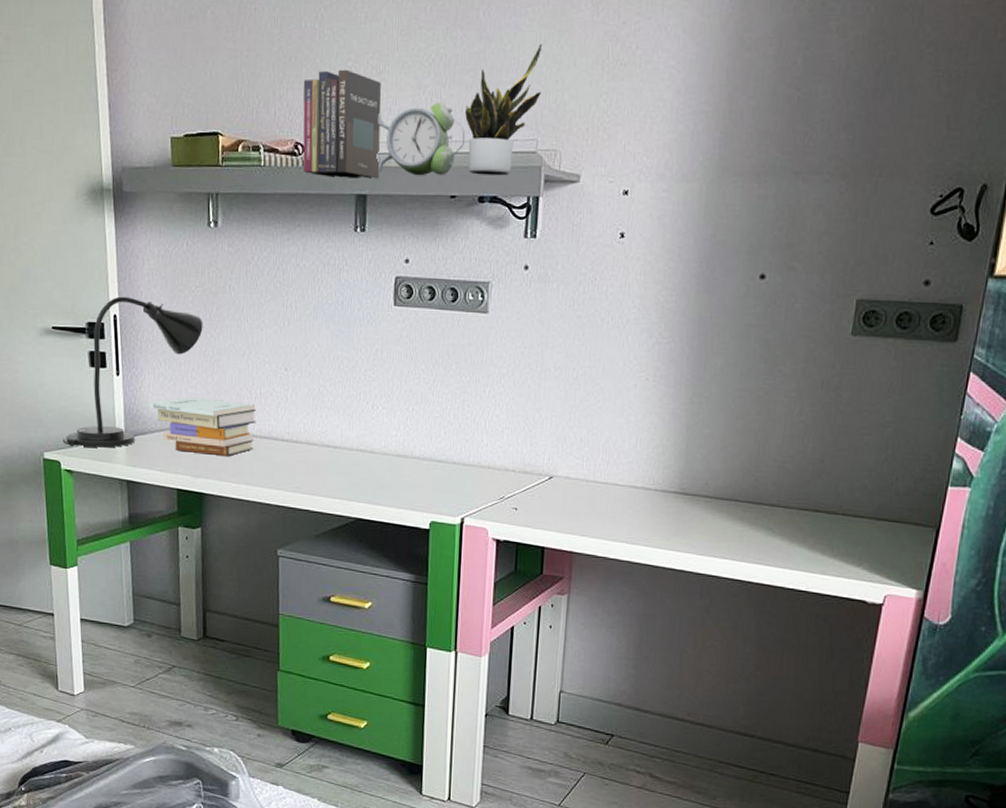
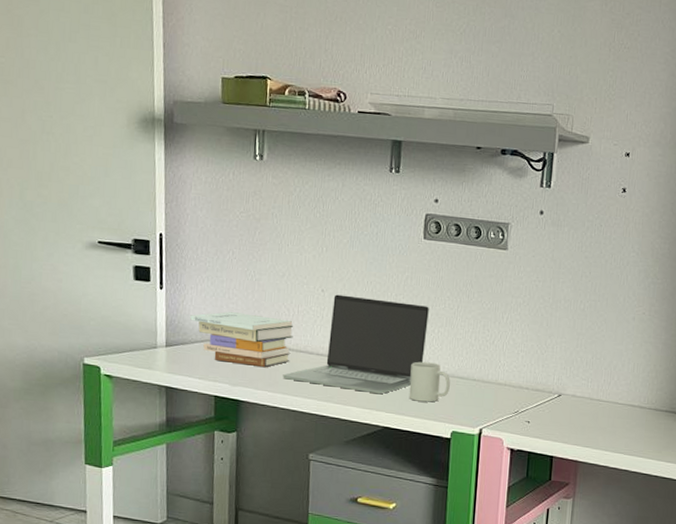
desk lamp: present [62,296,203,448] -> none [103,217,246,356]
laptop: none [247,373,403,483] -> present [283,294,430,395]
books: present [303,69,382,179] -> none [344,31,418,128]
alarm clock: present [378,102,465,176] -> none [413,66,490,129]
mug: none [382,444,428,490] -> present [409,361,450,402]
potted plant: present [465,44,543,176] -> none [491,25,559,133]

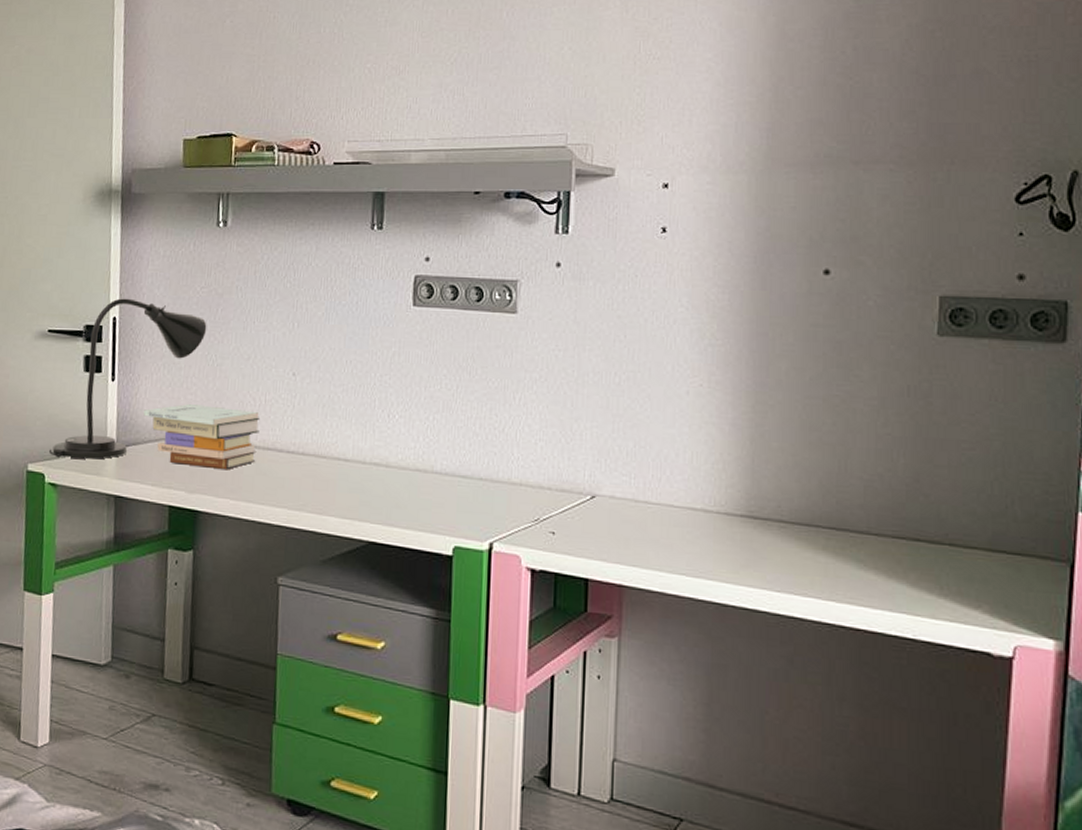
desk lamp: none [103,217,246,356] -> present [48,298,207,459]
laptop: present [283,294,430,395] -> none [247,378,423,501]
mug: present [409,361,450,402] -> none [398,457,450,509]

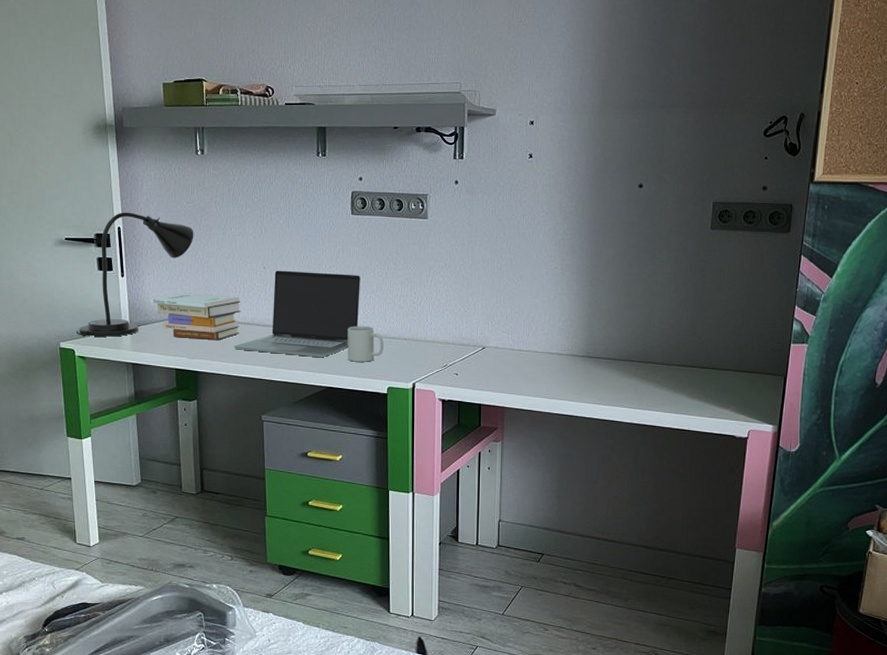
laptop: none [247,378,423,501] -> present [234,270,361,358]
mug: none [398,457,450,509] -> present [347,326,384,362]

